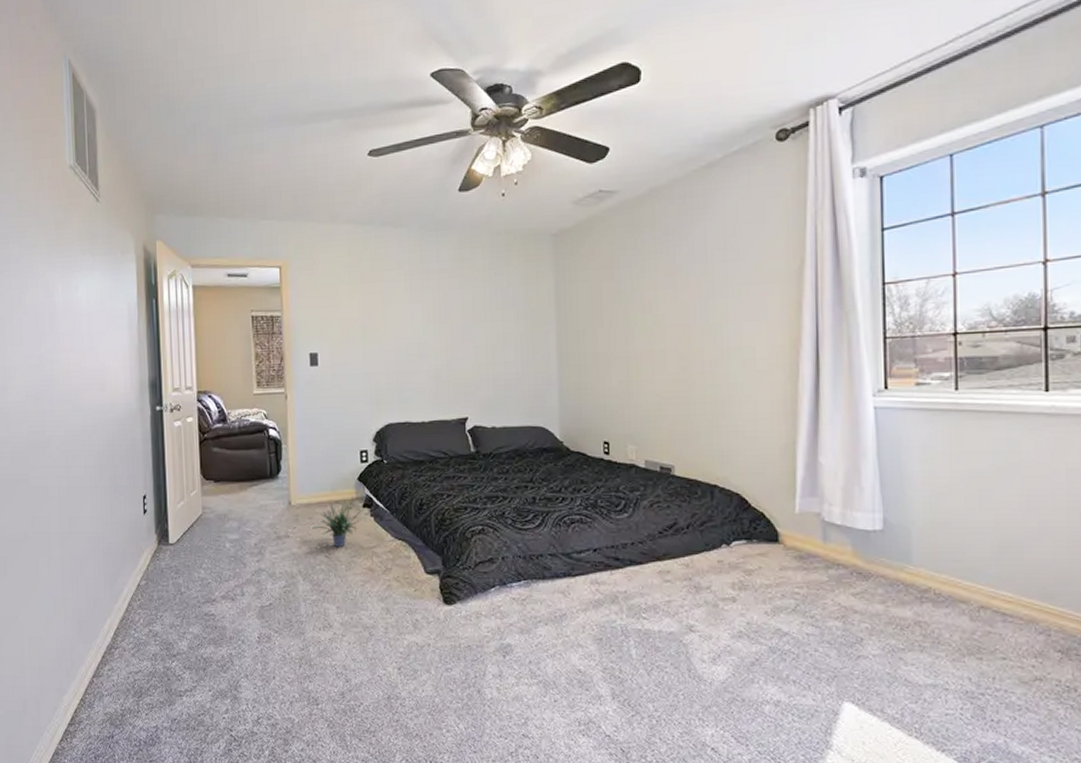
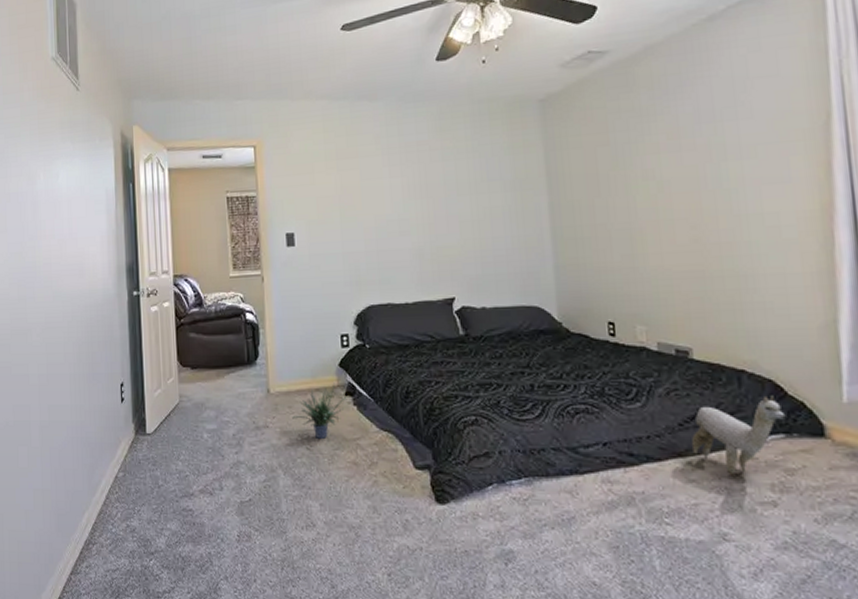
plush toy: none [668,507,748,575] -> present [691,395,786,475]

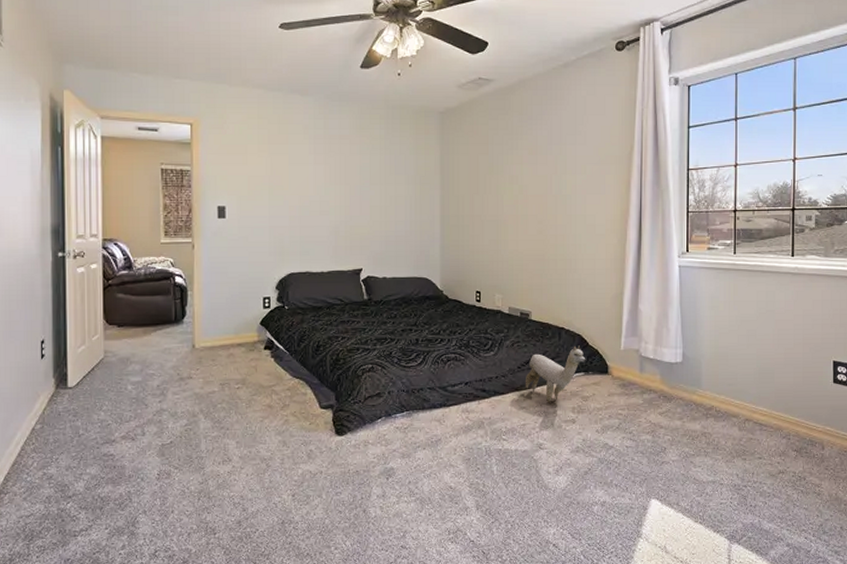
potted plant: present [292,382,349,440] -> none [215,338,267,388]

